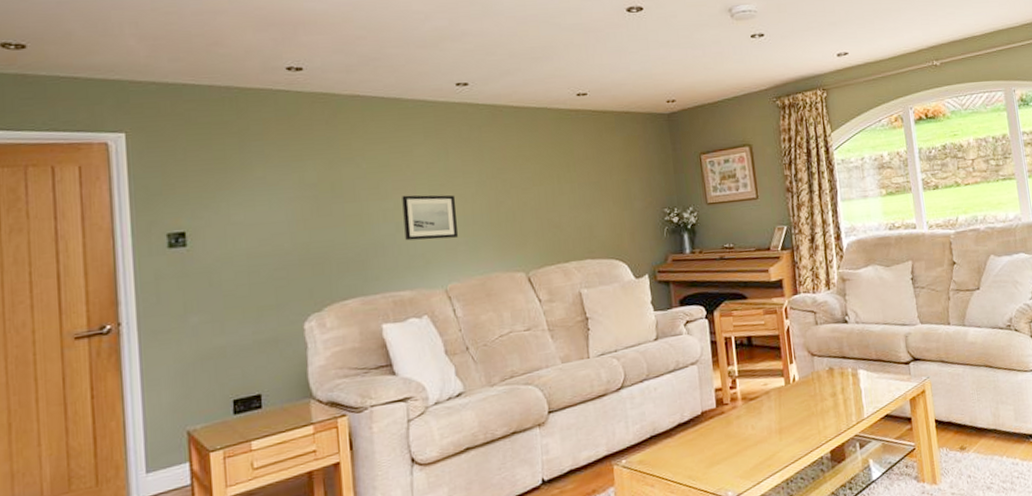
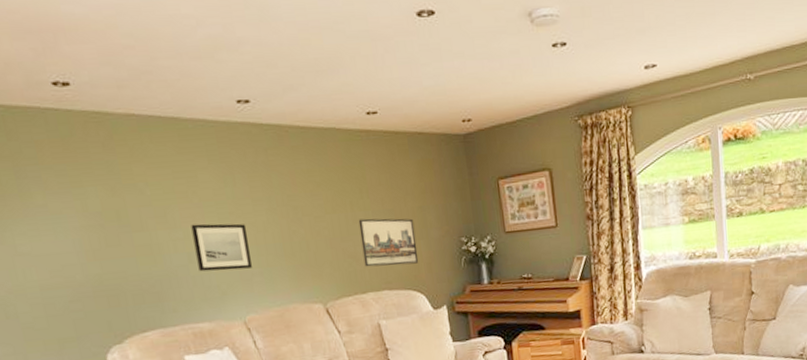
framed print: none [564,190,622,237] -> present [358,218,419,267]

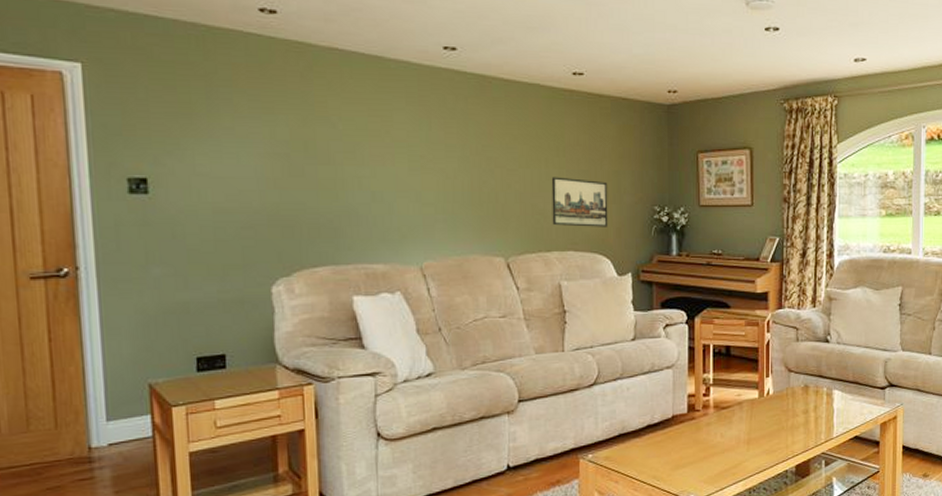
wall art: present [191,223,252,272] -> none [379,163,437,214]

